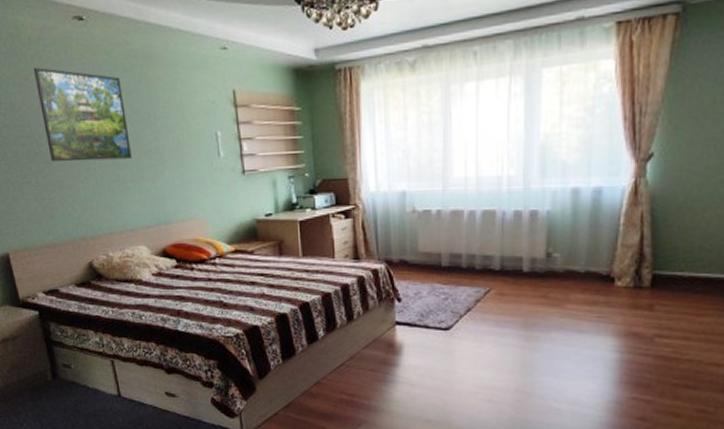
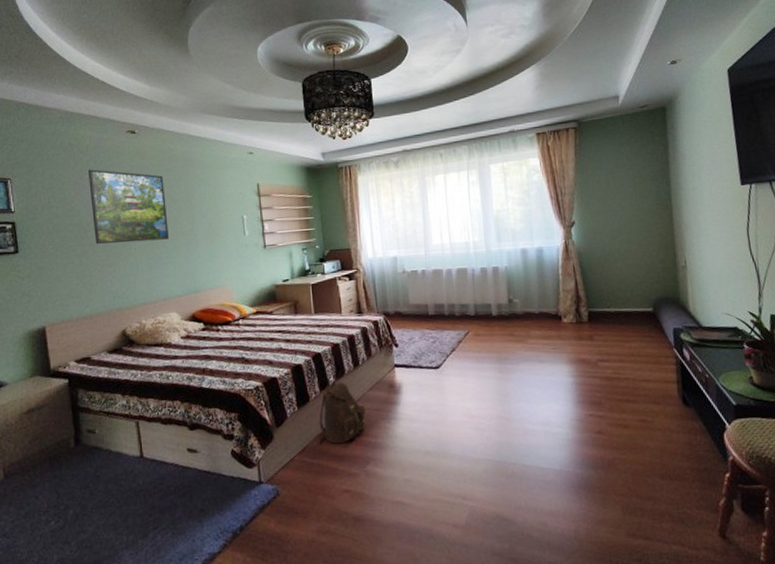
backpack: none [304,333,359,403] -> present [317,379,366,444]

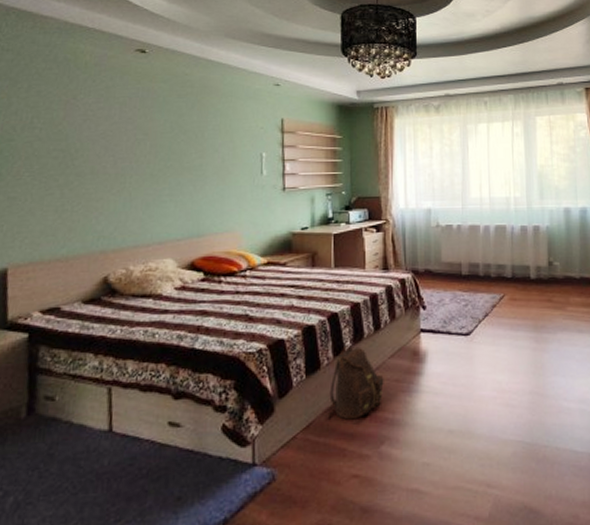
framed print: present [87,169,169,244] -> none [82,88,174,175]

